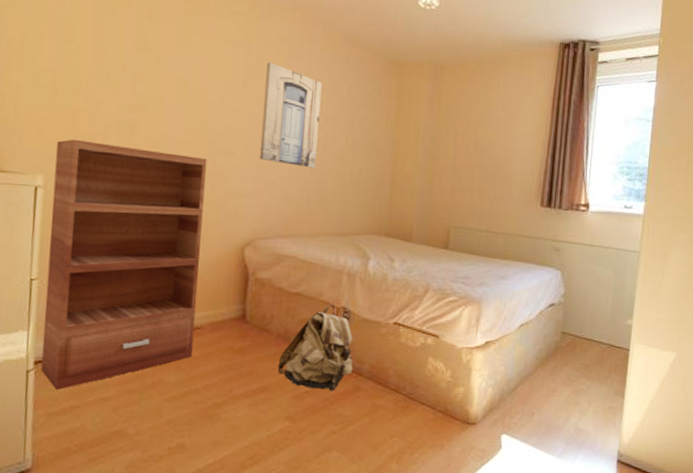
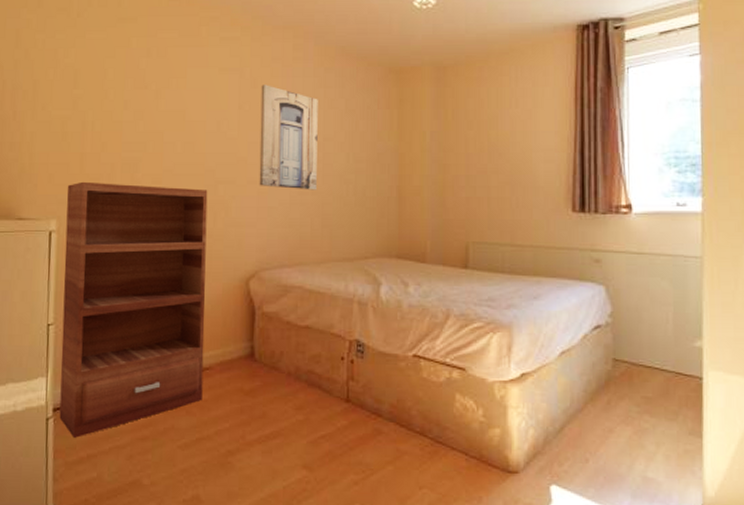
backpack: present [277,304,353,392] -> none [290,337,371,436]

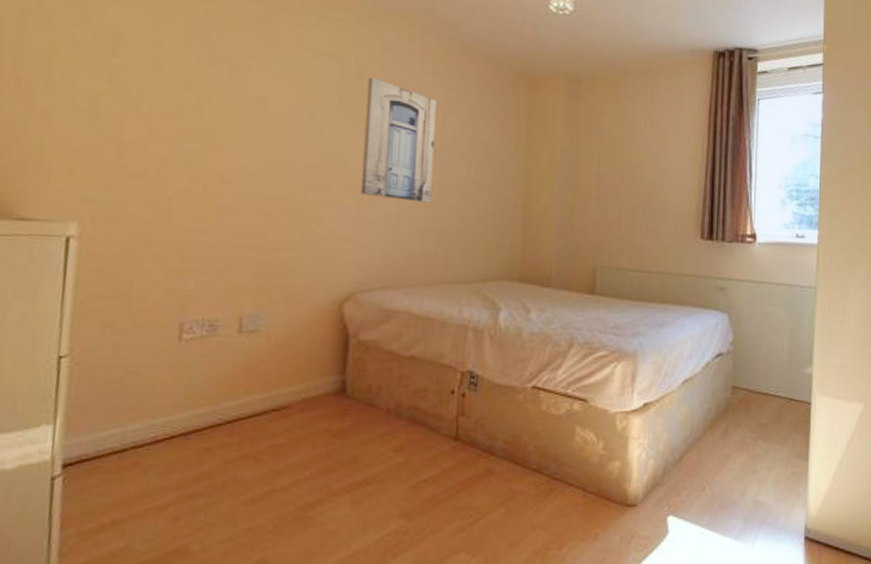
bookshelf: present [59,181,208,439] -> none [71,175,295,502]

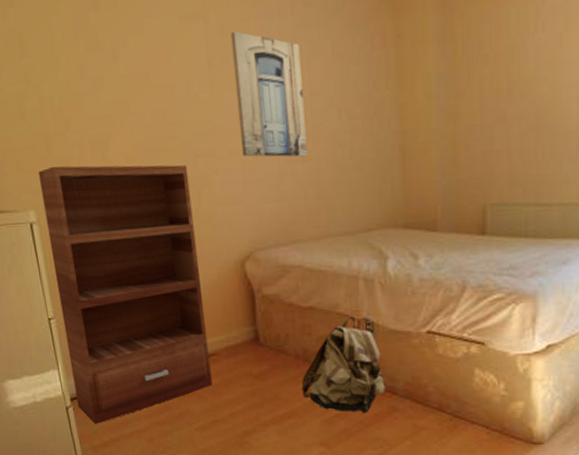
bookshelf: none [71,175,295,502] -> present [38,165,213,425]
backpack: none [387,368,483,478] -> present [301,316,385,414]

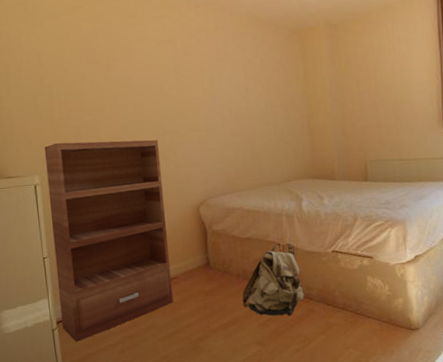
wall art: present [231,31,307,158] -> none [191,51,244,133]

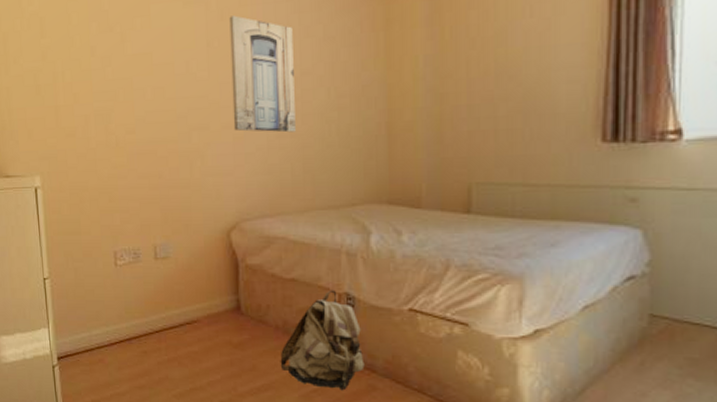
bookshelf: present [44,140,173,343] -> none [46,135,193,386]
wall art: none [191,51,244,133] -> present [229,15,296,133]

